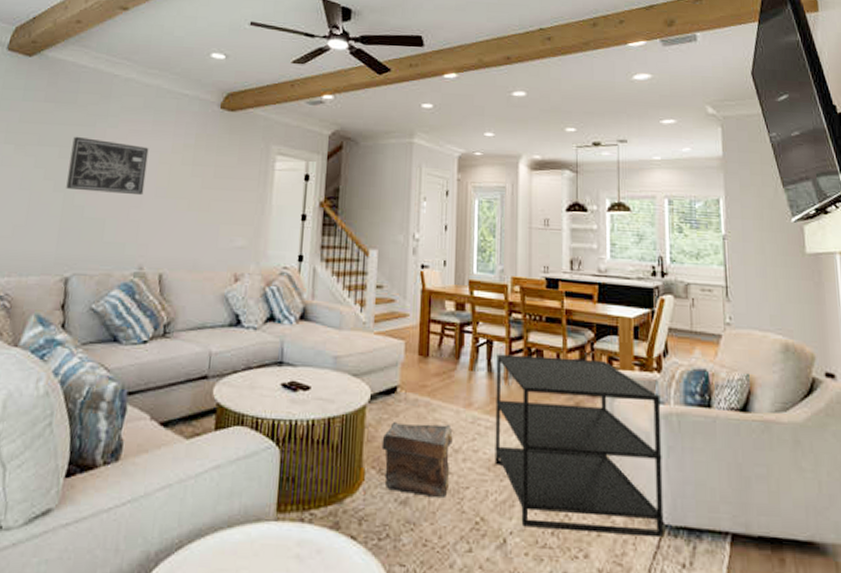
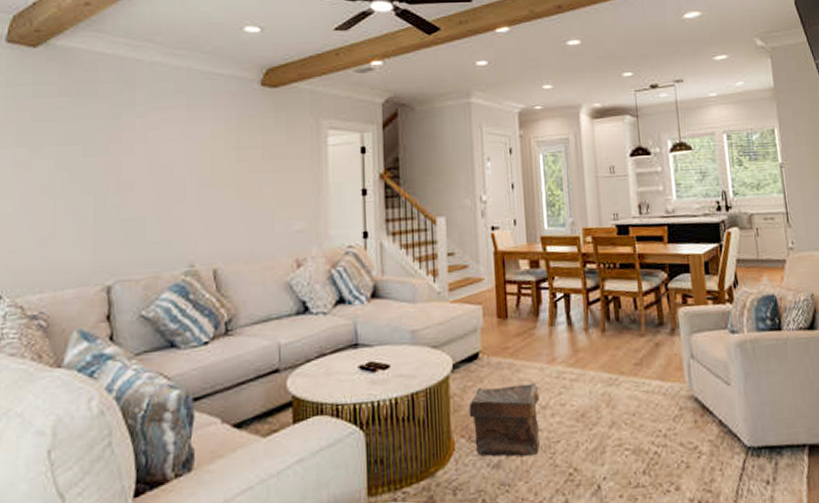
wall art: present [66,136,149,196] -> none [96,131,186,190]
side table: present [495,354,664,538] -> none [575,299,748,471]

